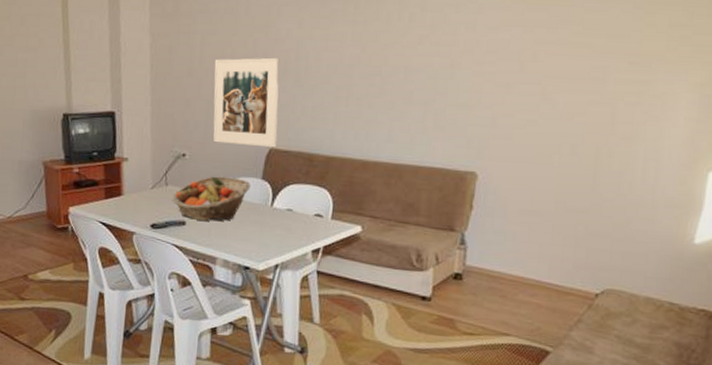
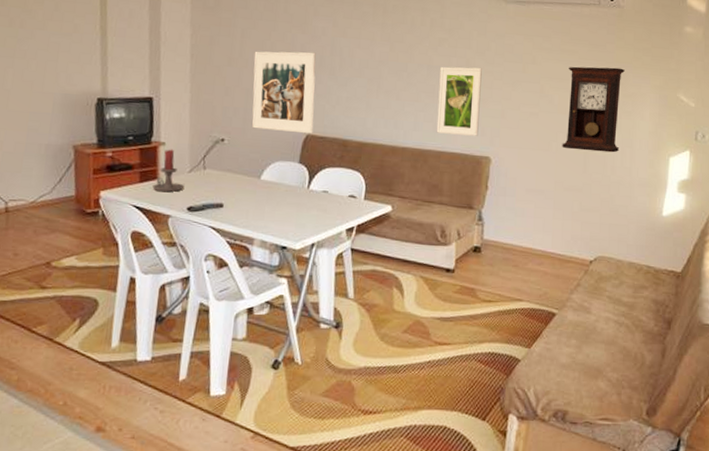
candle holder: none [117,165,148,209] -> present [152,149,185,192]
fruit basket: present [172,176,251,222] -> none [210,160,288,204]
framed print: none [413,68,470,148] -> present [436,66,482,136]
pendulum clock: none [566,62,654,167] -> present [562,66,625,153]

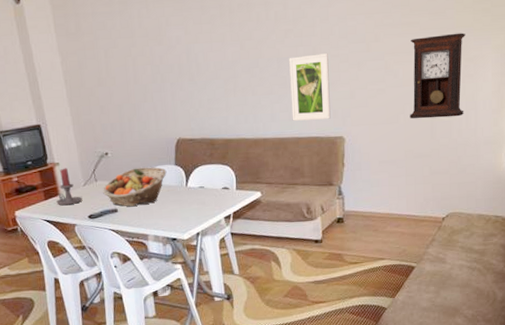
fruit basket: none [210,160,288,204] -> present [103,167,167,206]
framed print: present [252,51,316,134] -> none [119,61,183,140]

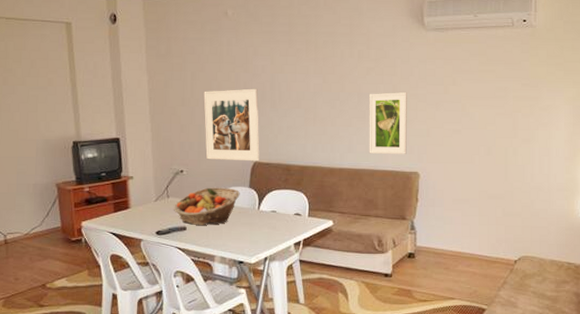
candle holder: present [56,168,83,205] -> none [125,182,152,219]
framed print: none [119,61,183,140] -> present [203,88,260,162]
pendulum clock: present [409,33,465,119] -> none [484,83,539,162]

